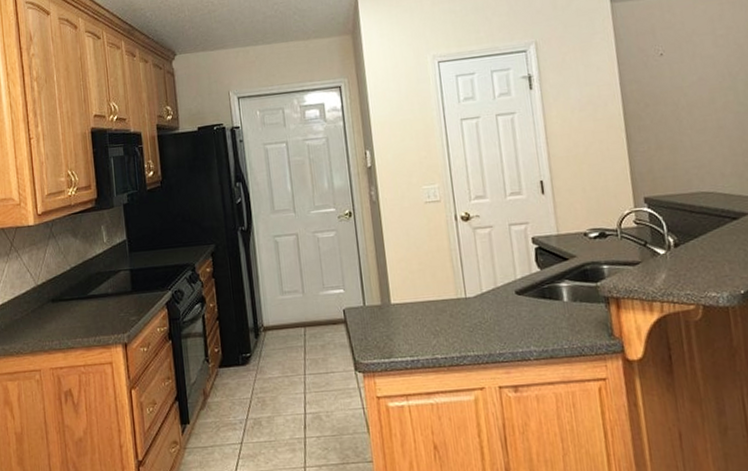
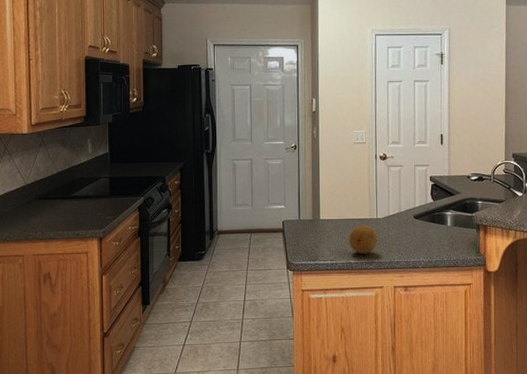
fruit: none [431,307,470,347] -> present [348,225,377,255]

